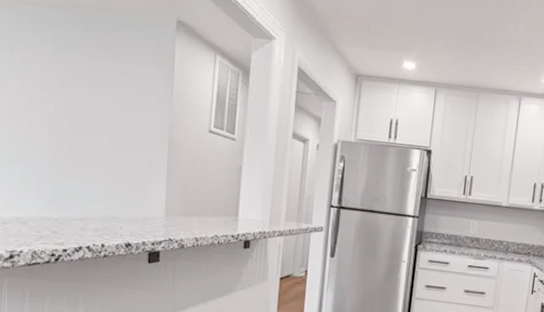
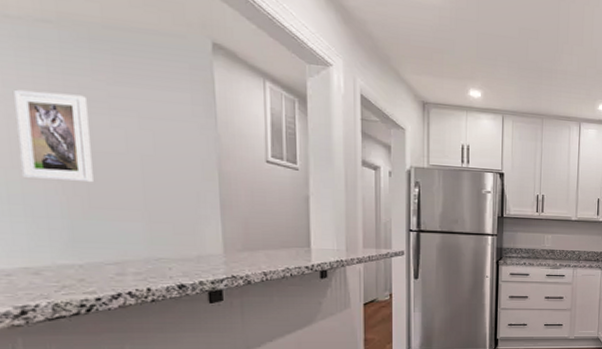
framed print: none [24,64,77,145] -> present [14,89,93,182]

